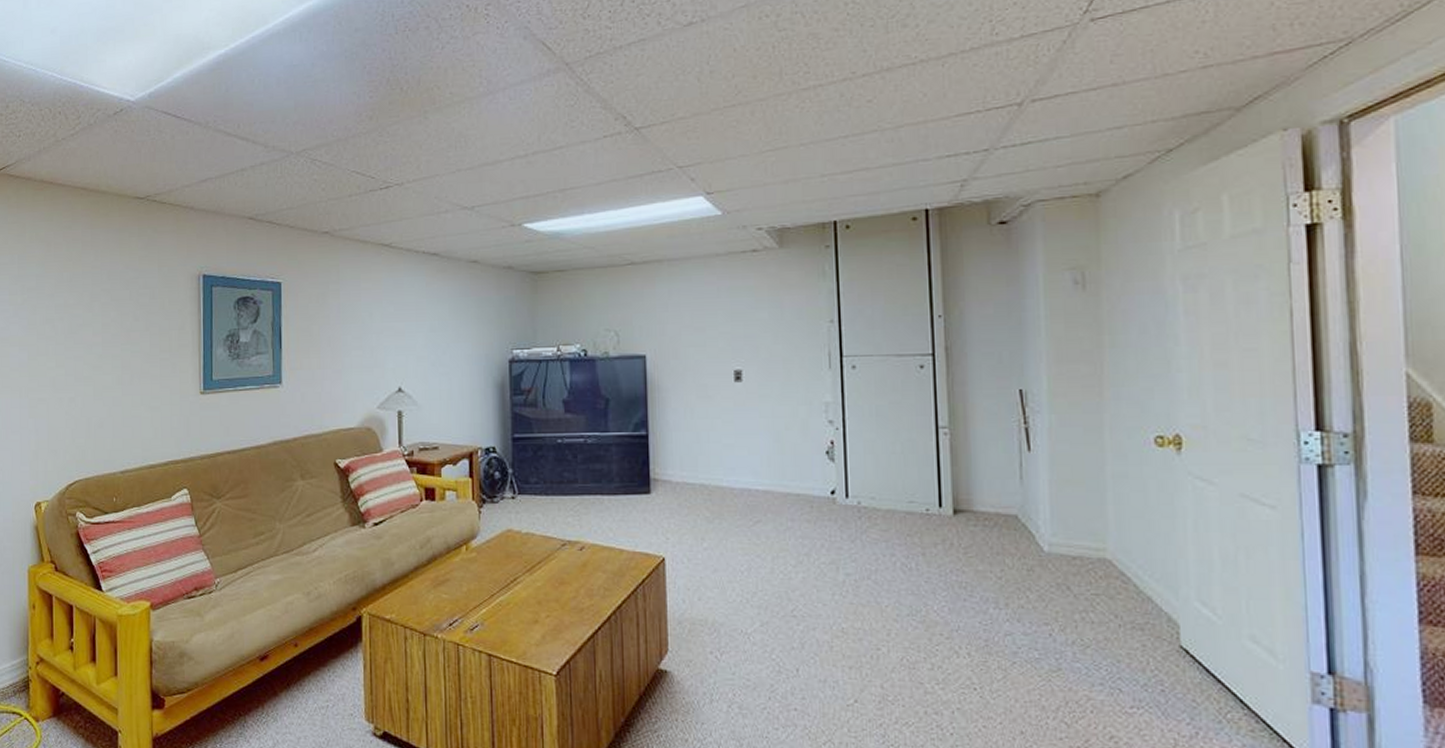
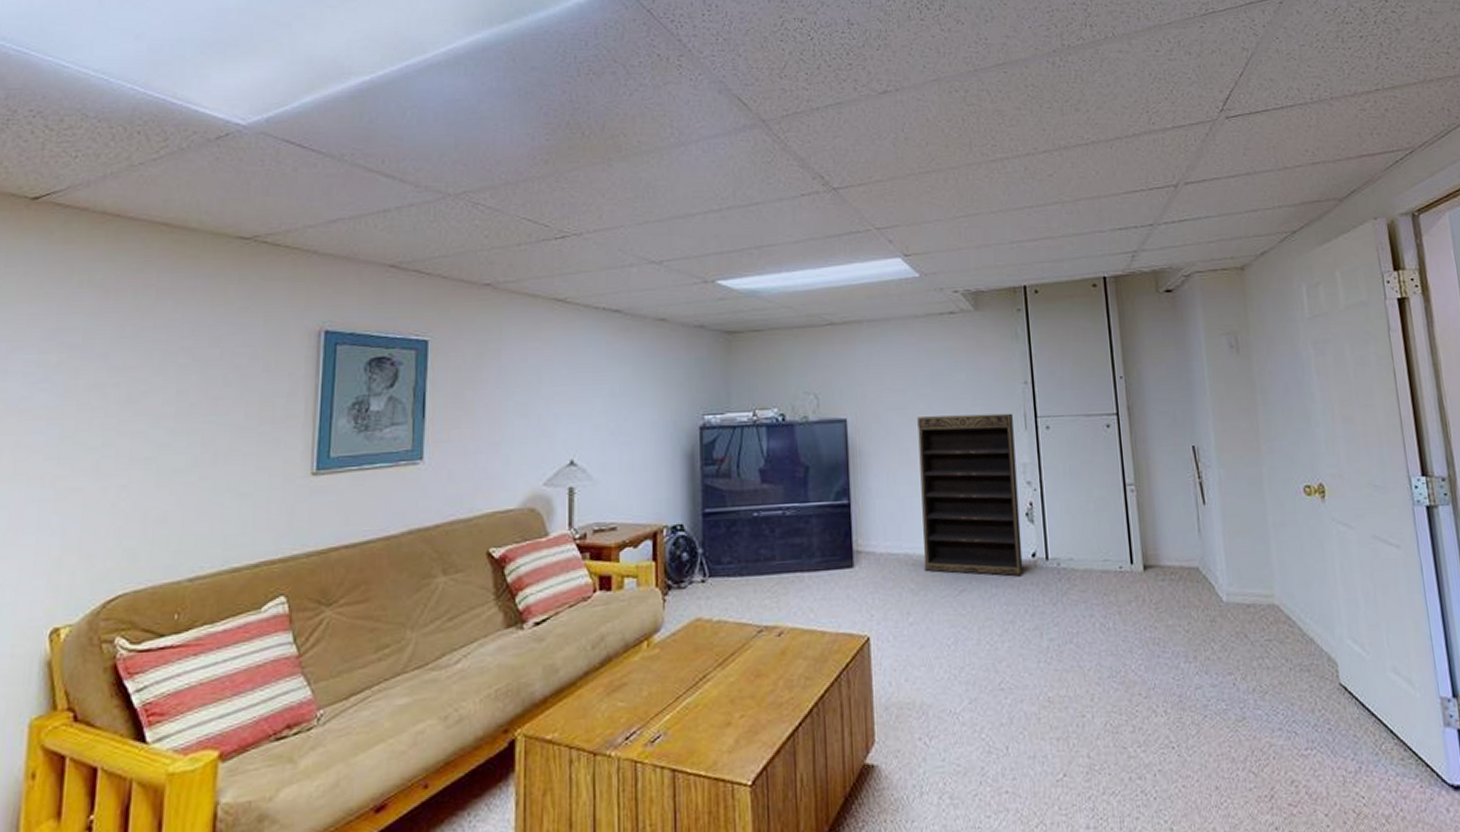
bookshelf: none [716,352,821,512] -> present [917,413,1023,577]

